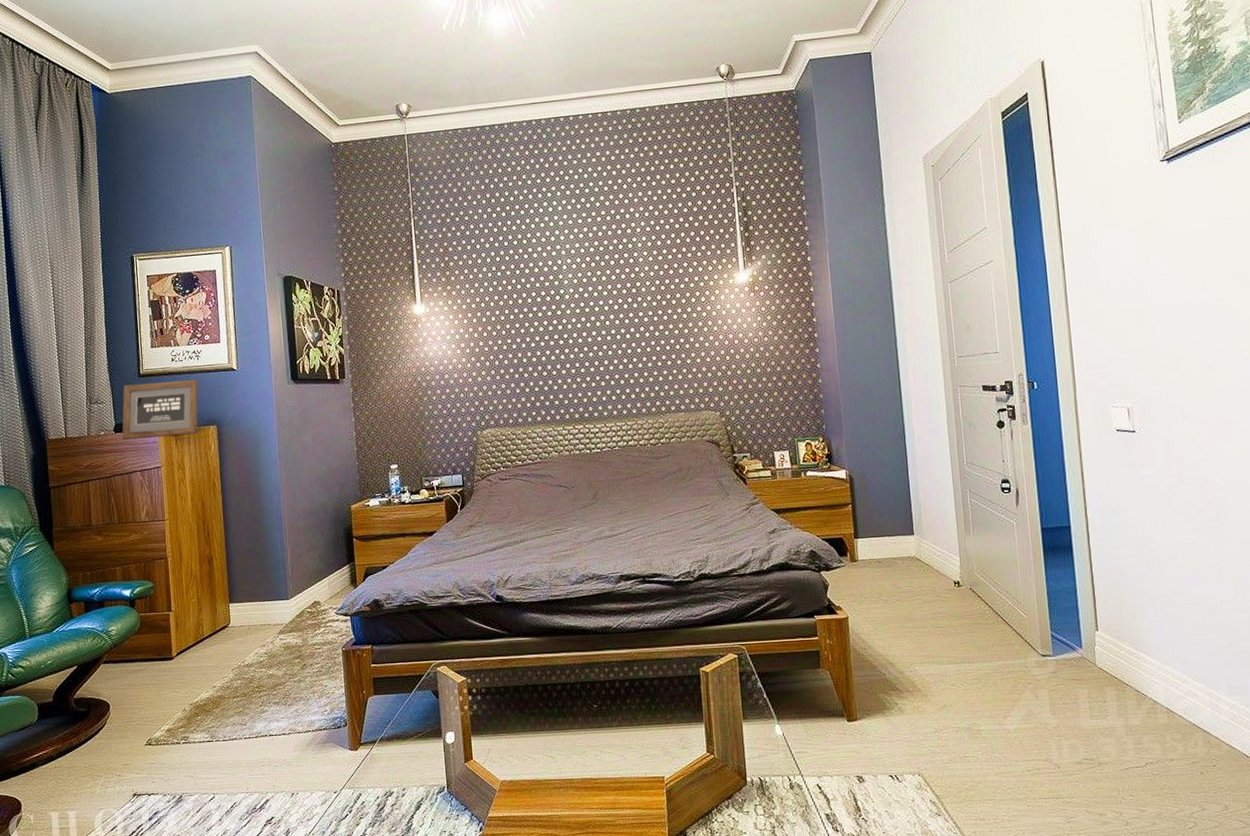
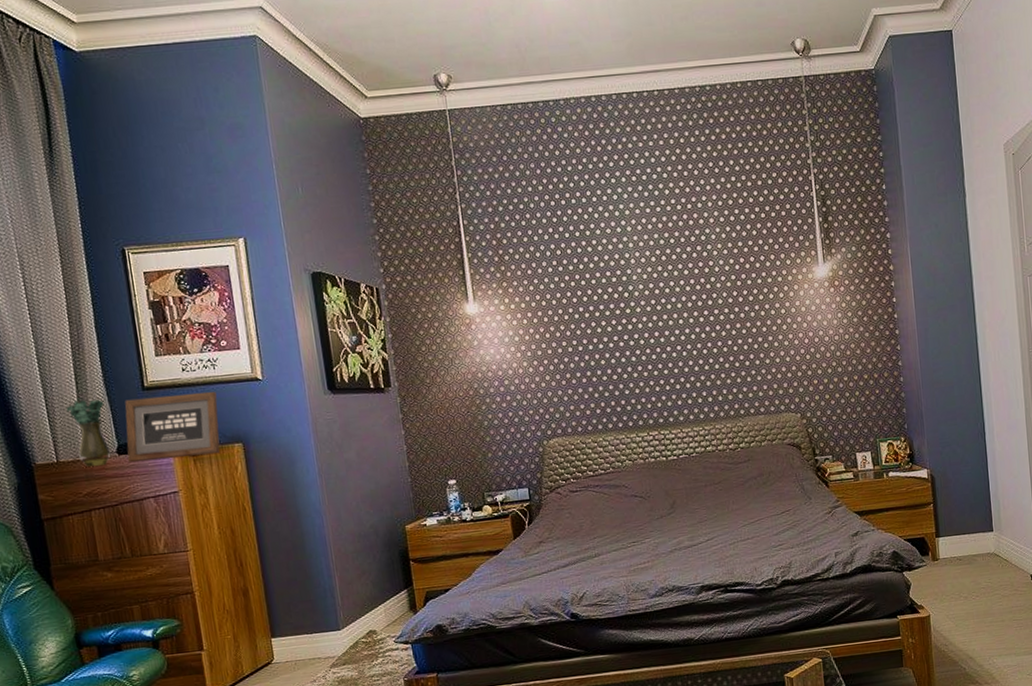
vase: none [76,381,109,443] -> present [66,397,111,468]

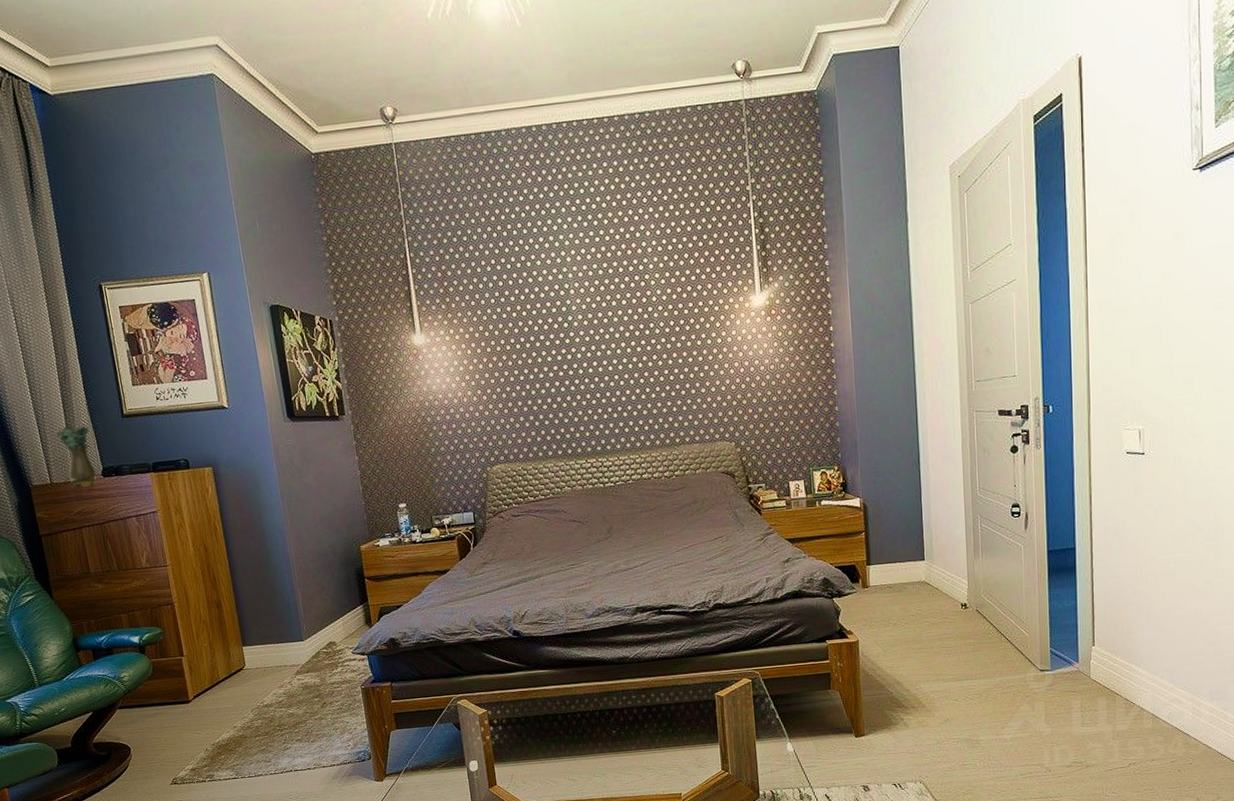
picture frame: present [125,391,220,463] -> none [107,418,193,485]

